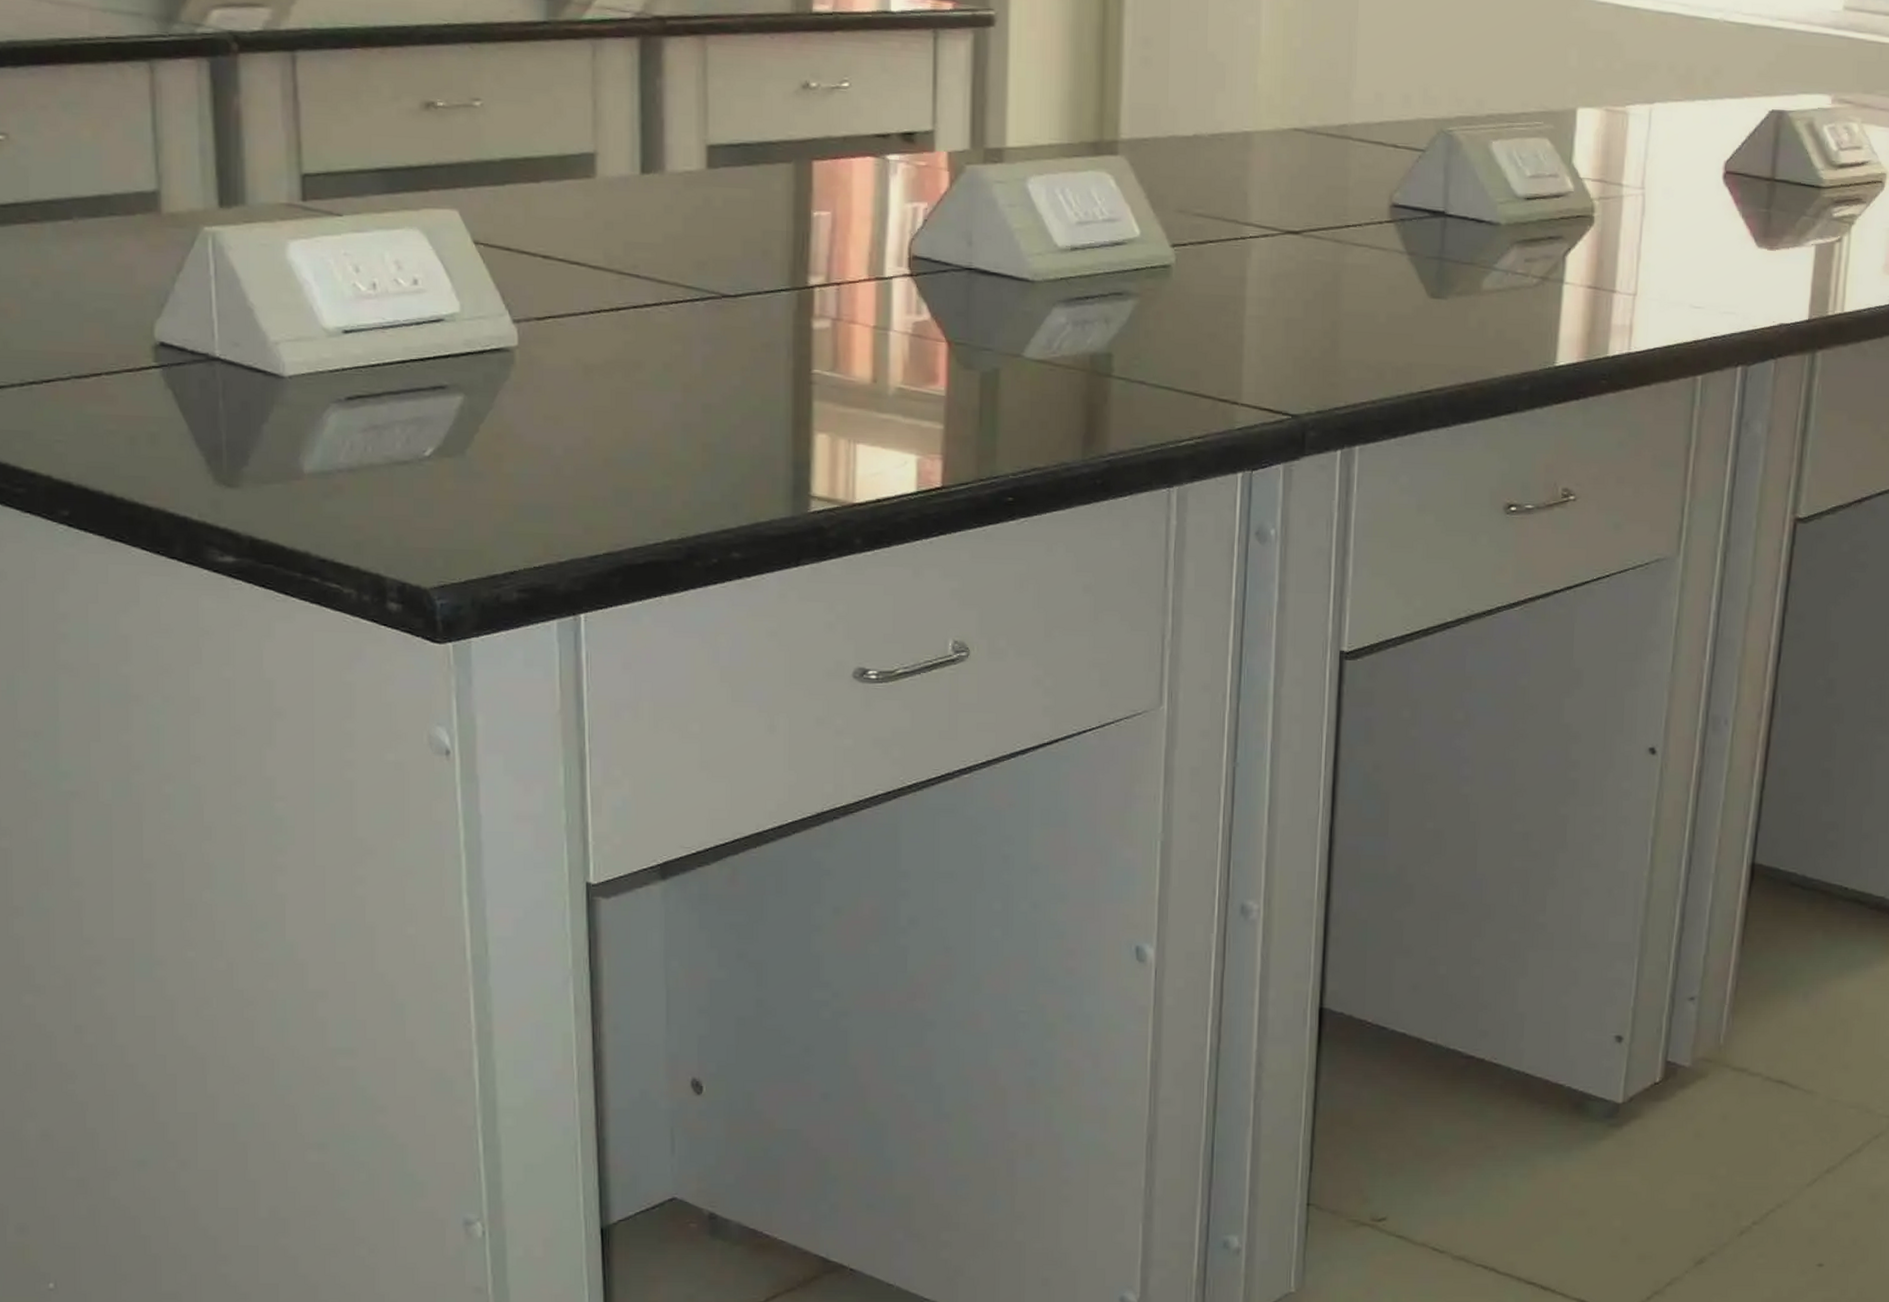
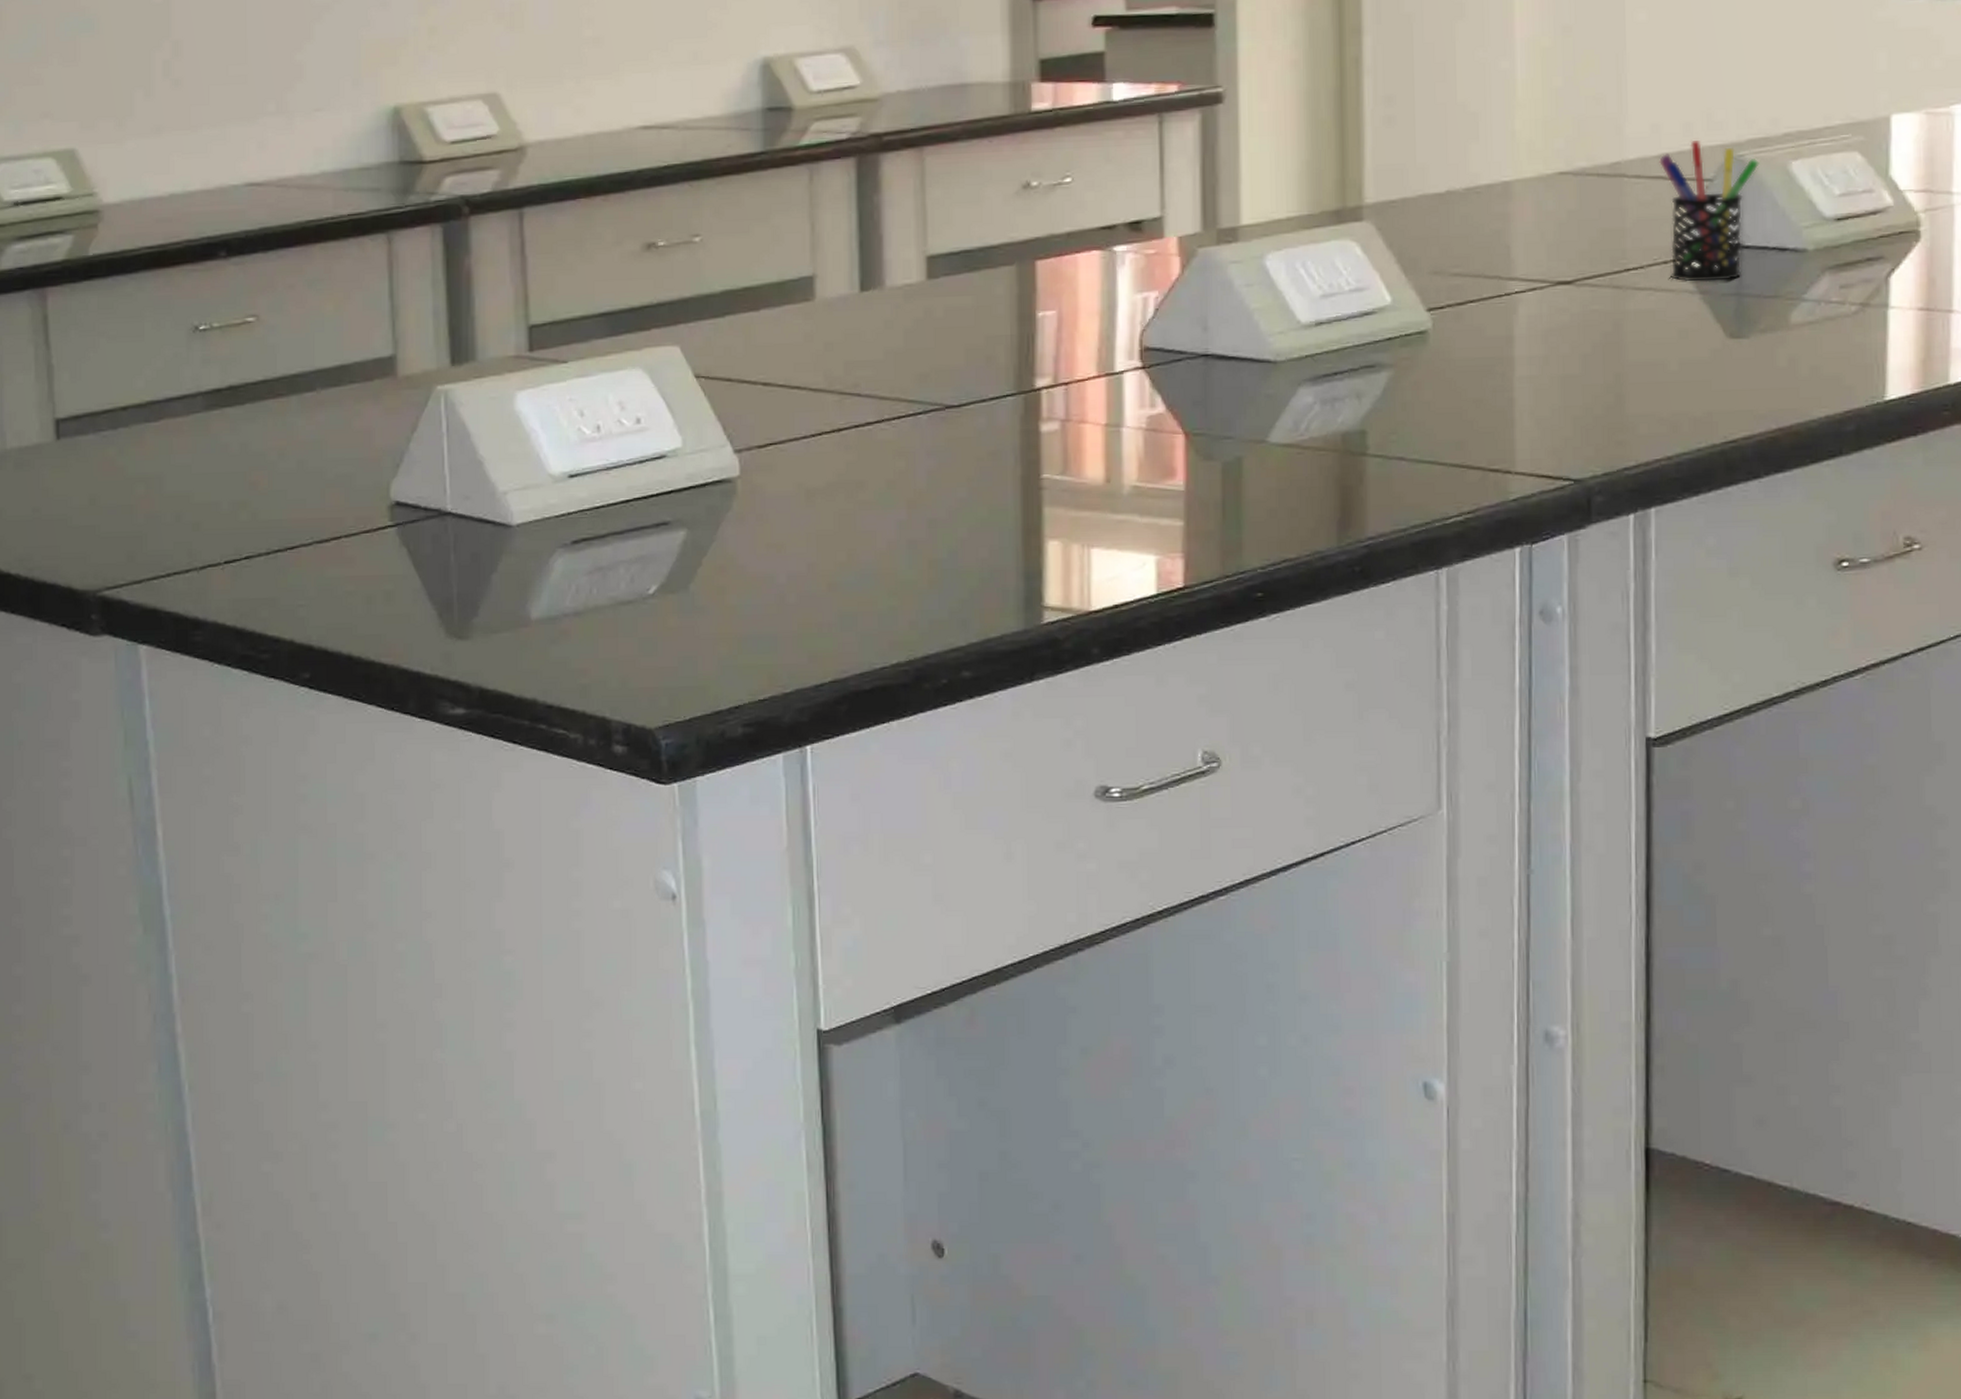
pen holder: none [1380,112,1465,245] -> present [1659,140,1759,282]

